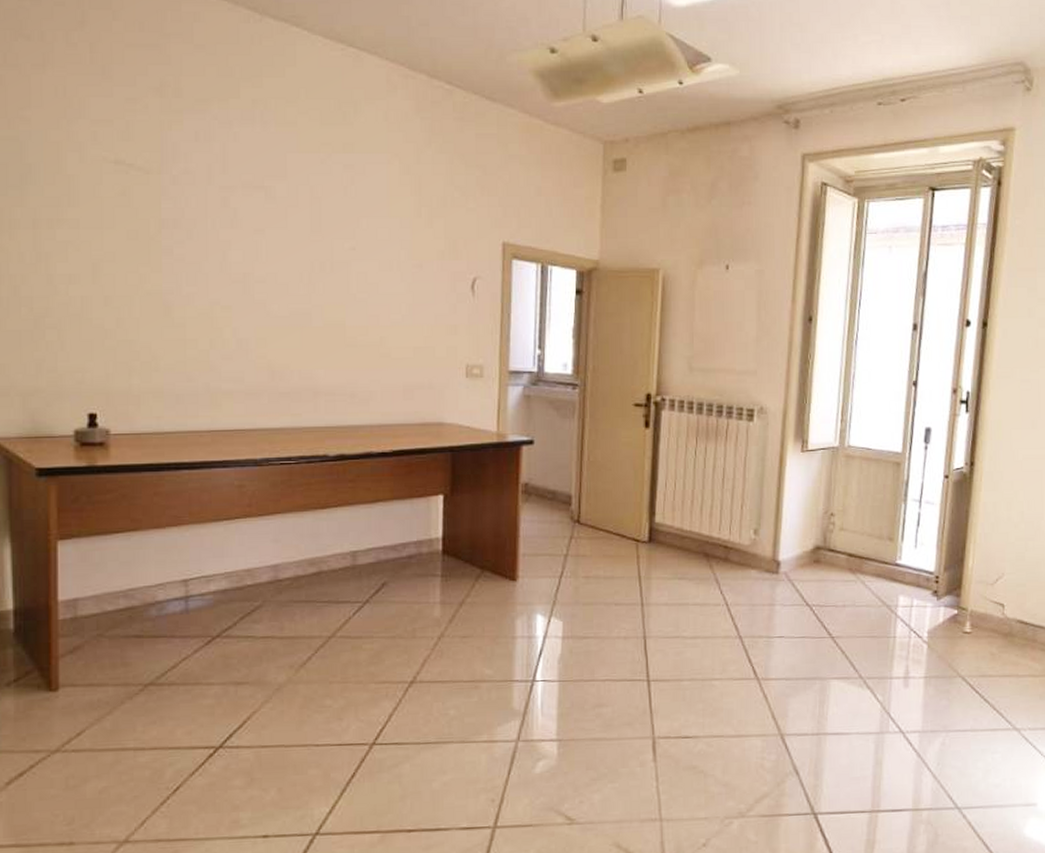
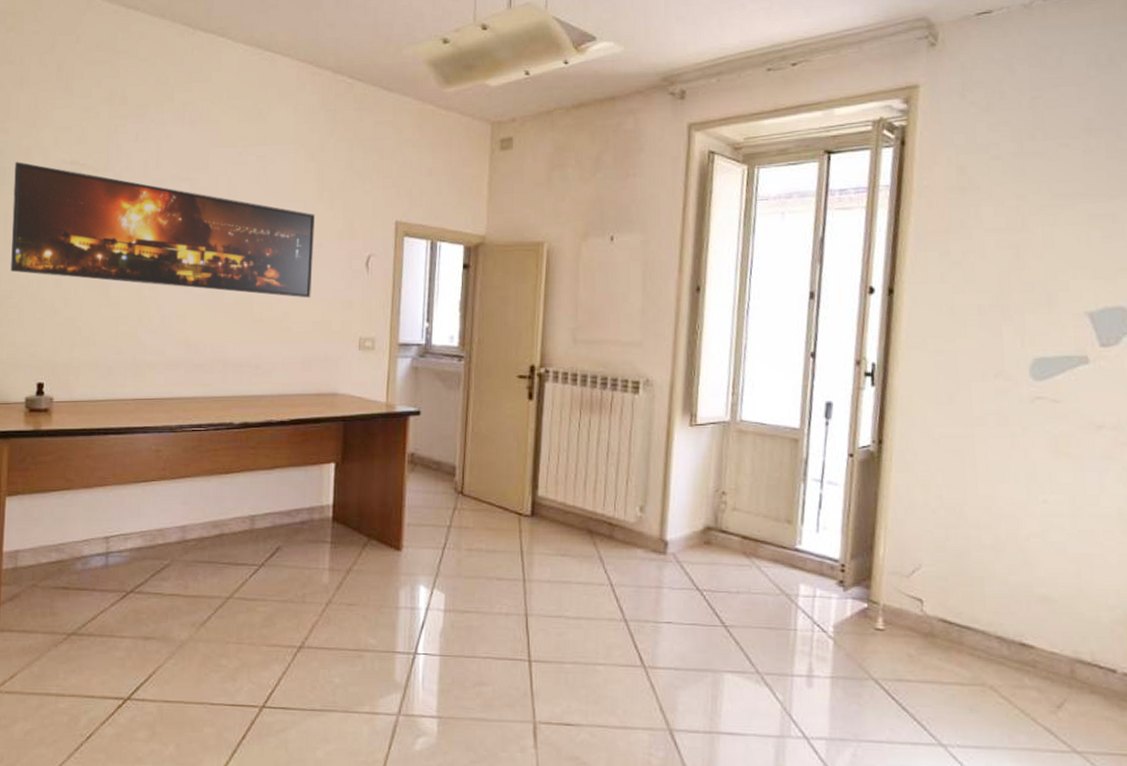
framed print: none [42,158,413,323] -> present [10,162,315,298]

